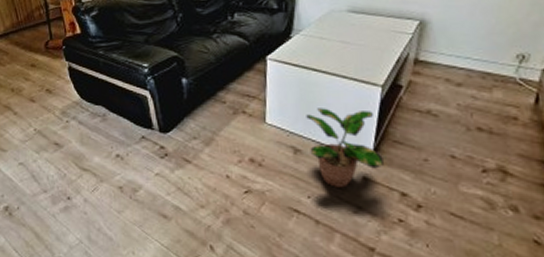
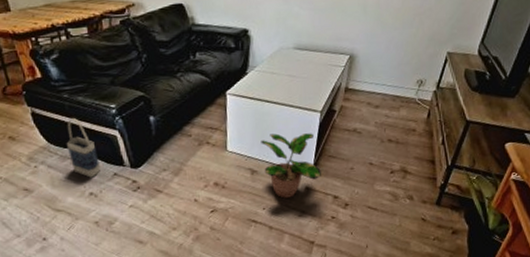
bag: none [98,75,130,138] -> present [66,118,101,178]

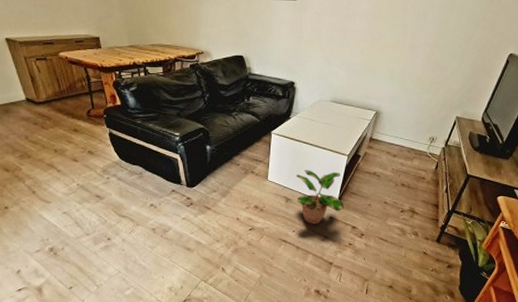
bag: present [66,118,101,178] -> none [135,141,162,192]

